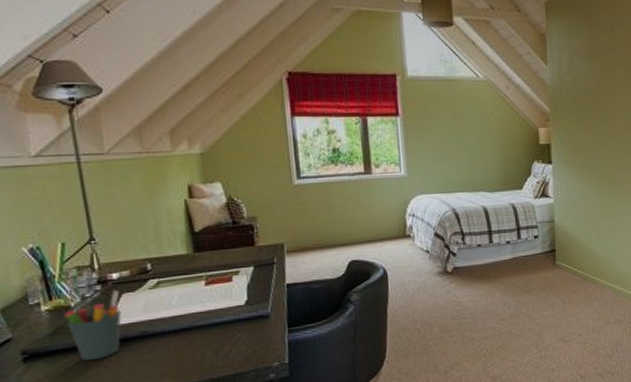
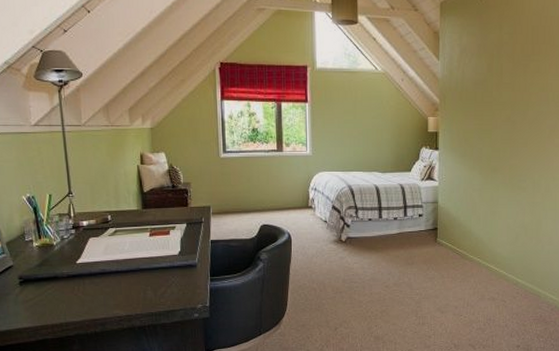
pen holder: present [64,289,122,361] -> none [49,234,88,289]

